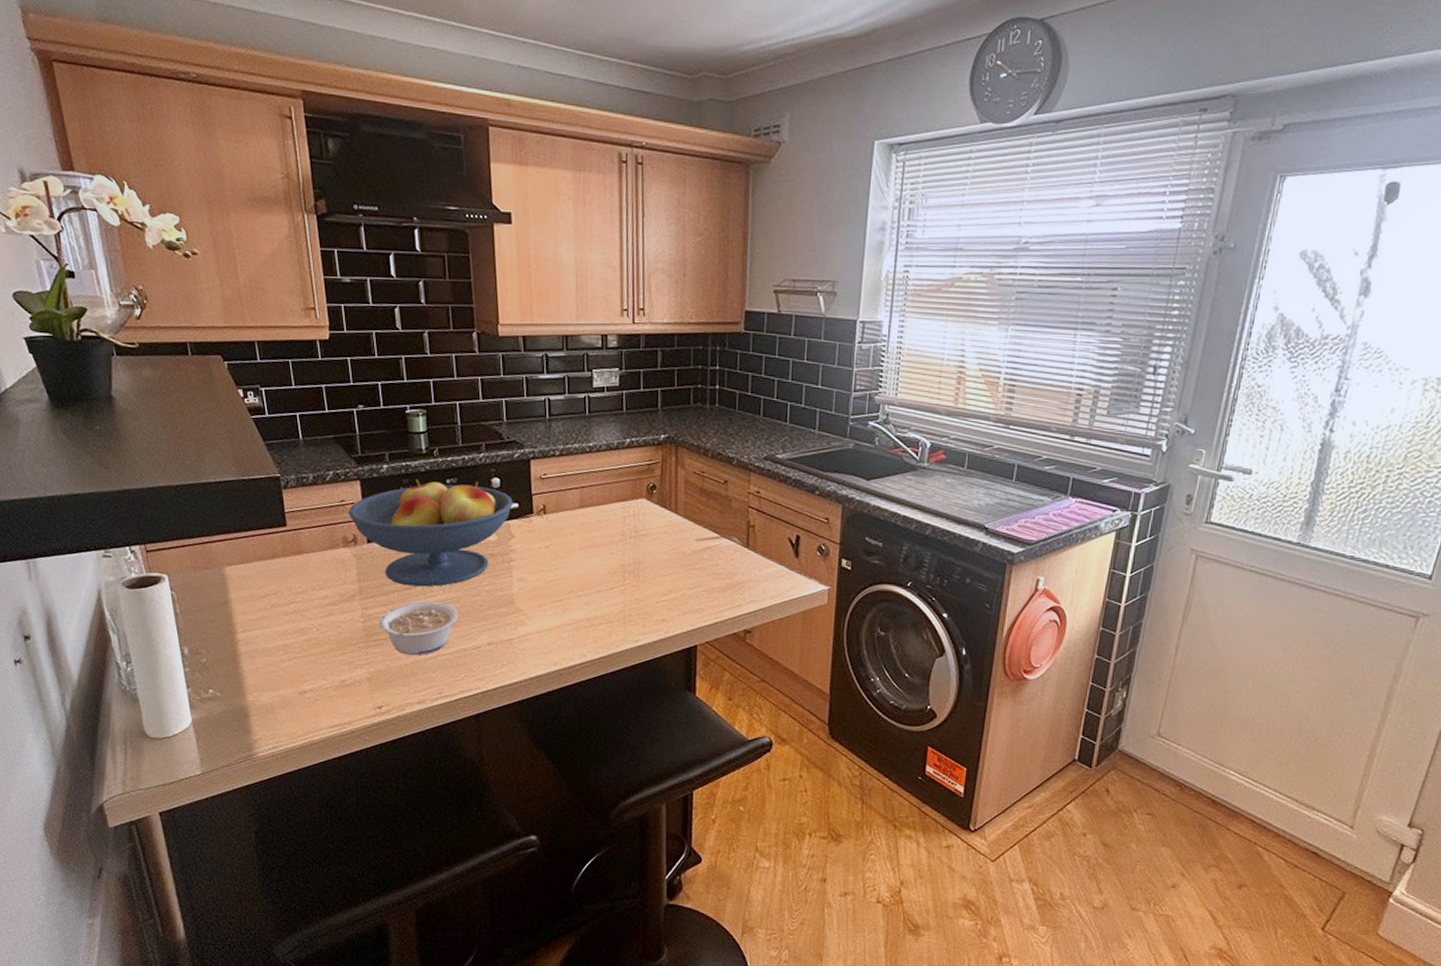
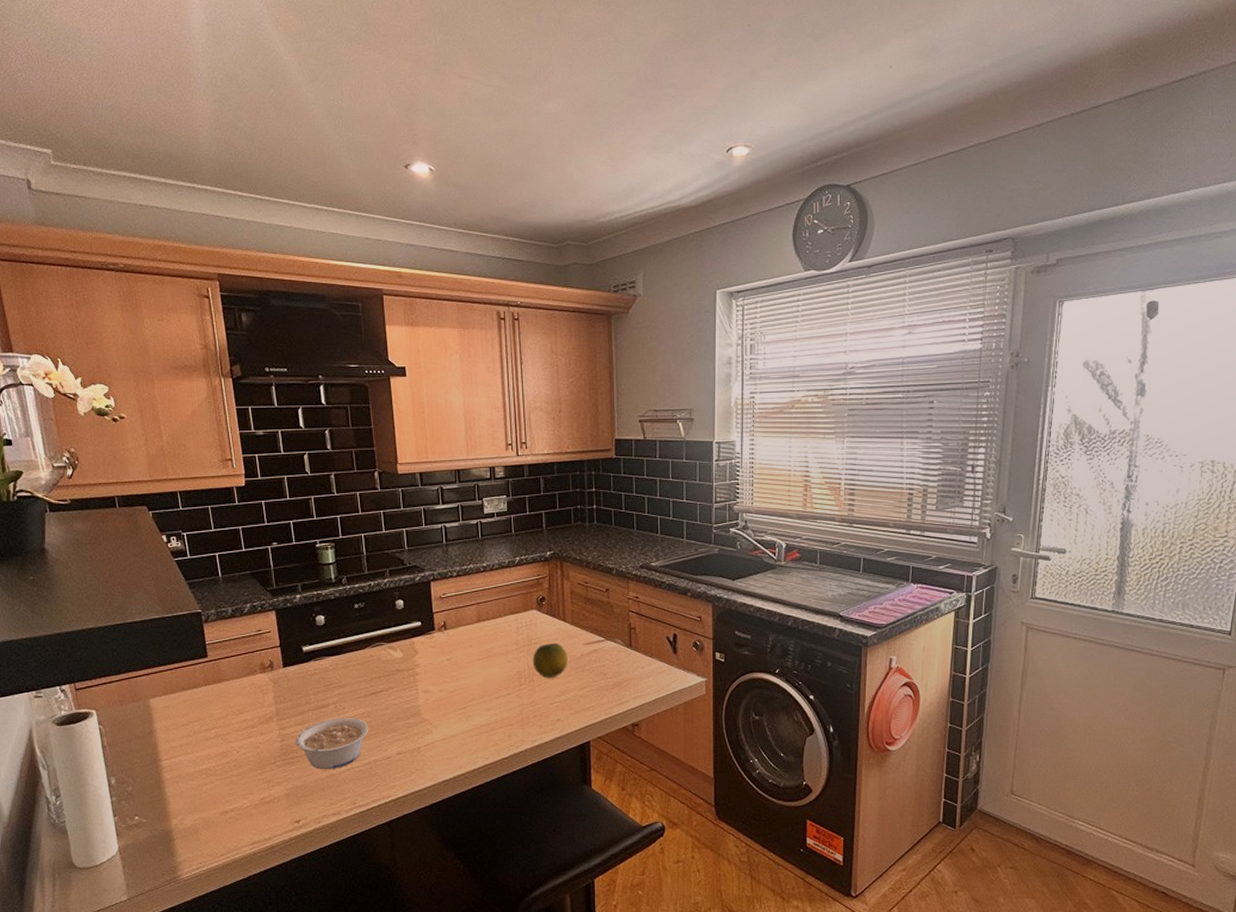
fruit bowl: present [347,479,513,587] -> none [264,604,416,705]
fruit: none [638,536,679,575] -> present [532,642,569,678]

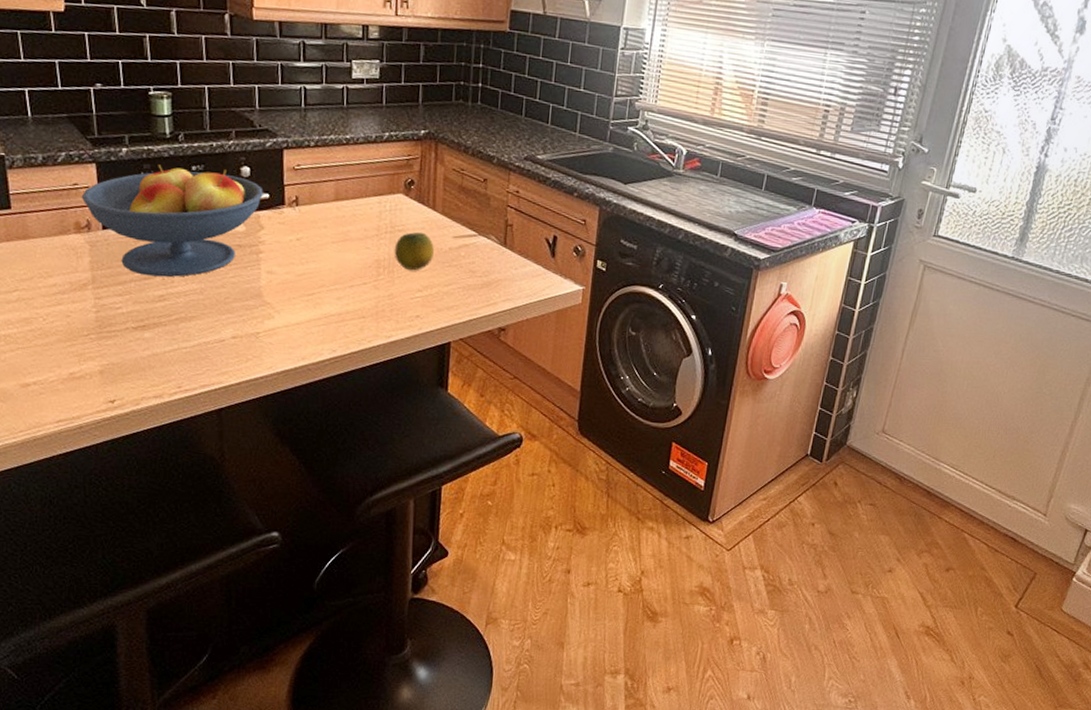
fruit bowl: none [264,604,416,705] -> present [81,164,263,278]
legume: present [296,718,369,770] -> none [114,292,201,349]

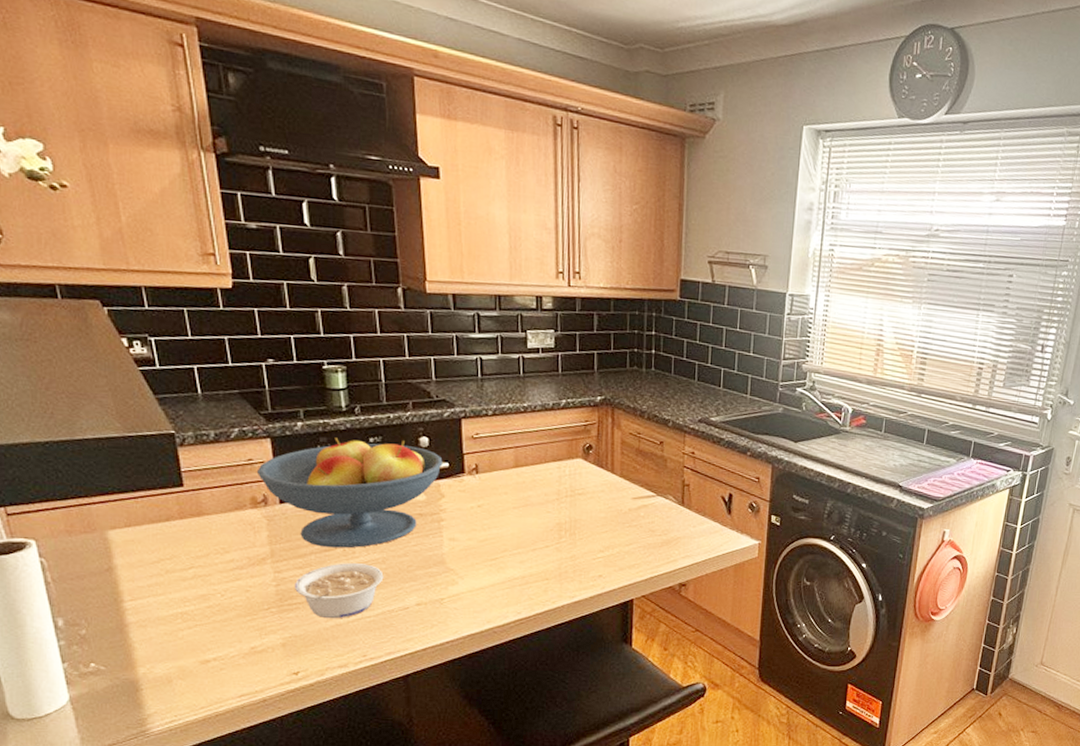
legume: none [114,292,201,349] -> present [295,563,384,619]
fruit: present [394,232,435,271] -> none [575,494,615,533]

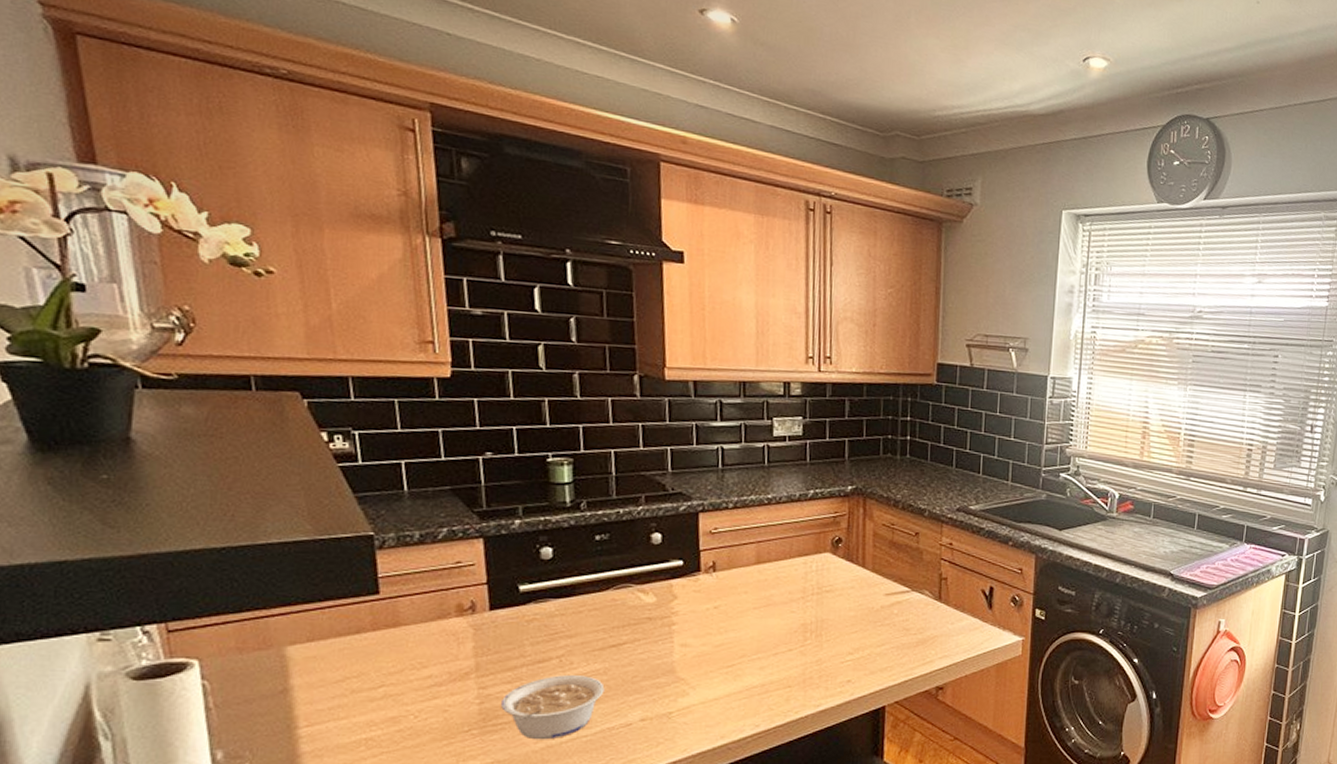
fruit bowl: present [256,437,443,549] -> none [464,536,677,659]

